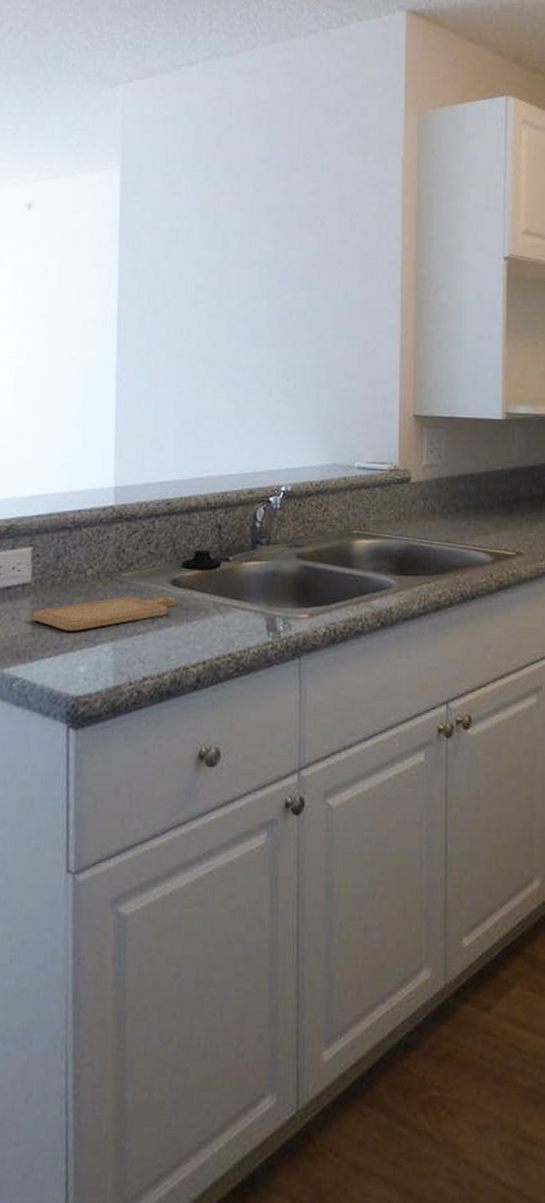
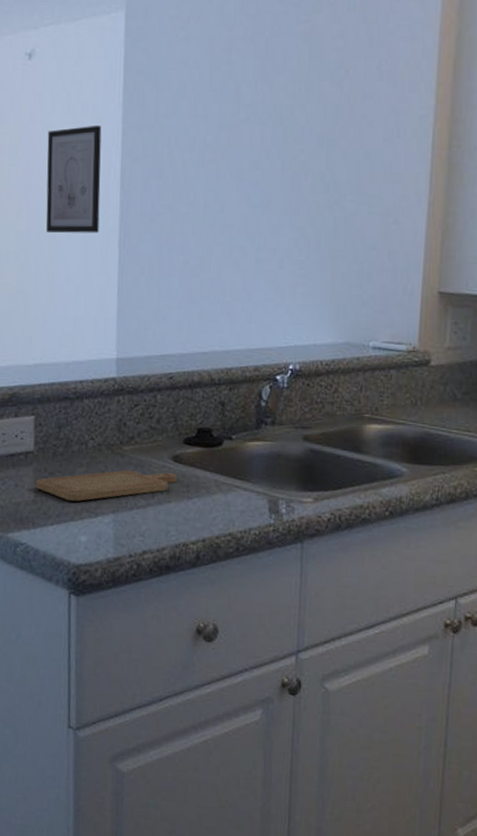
wall art: none [44,268,99,369] -> present [46,124,102,234]

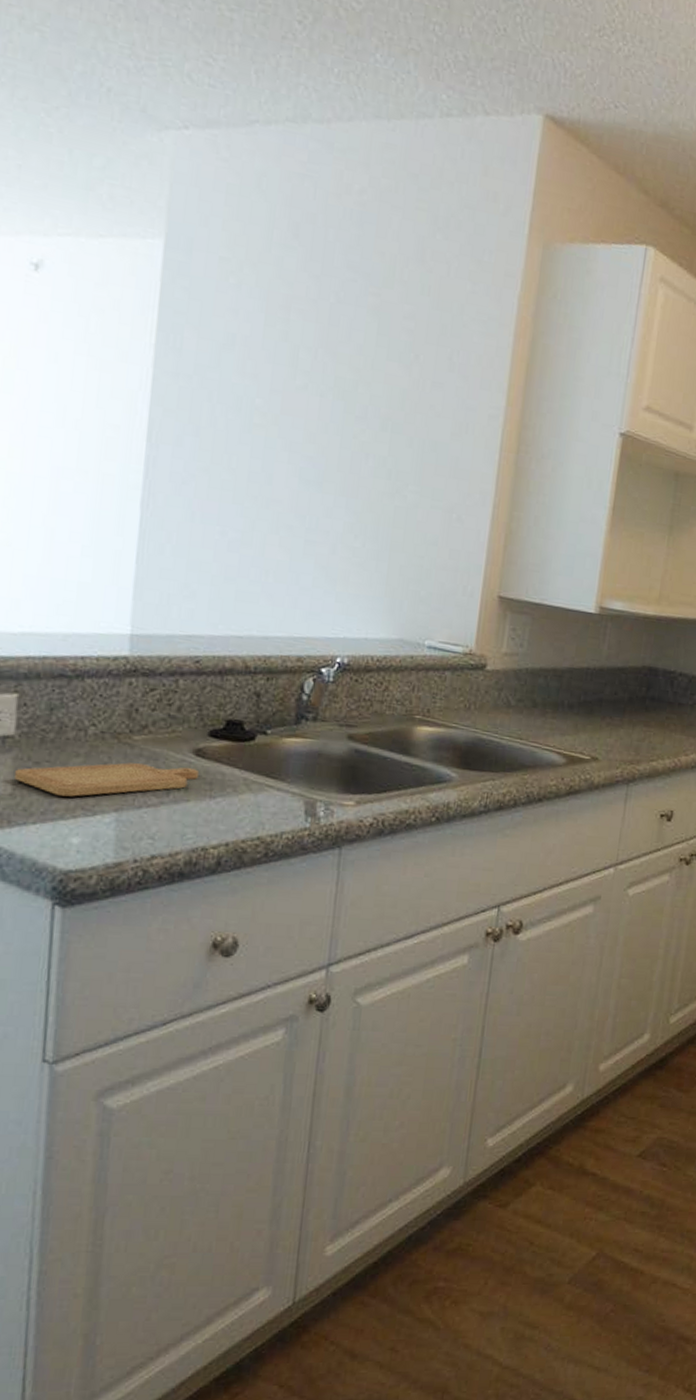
wall art: present [46,124,102,234] -> none [47,359,127,489]

